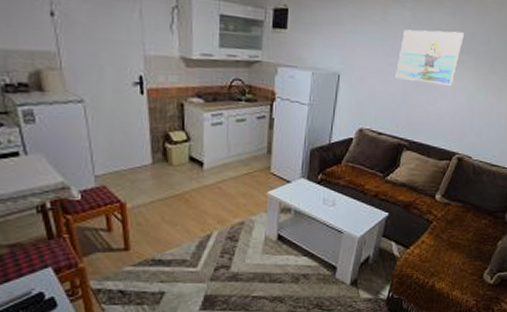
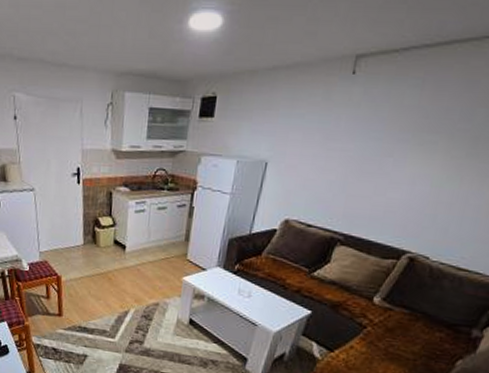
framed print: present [395,29,464,86] -> none [334,106,435,172]

